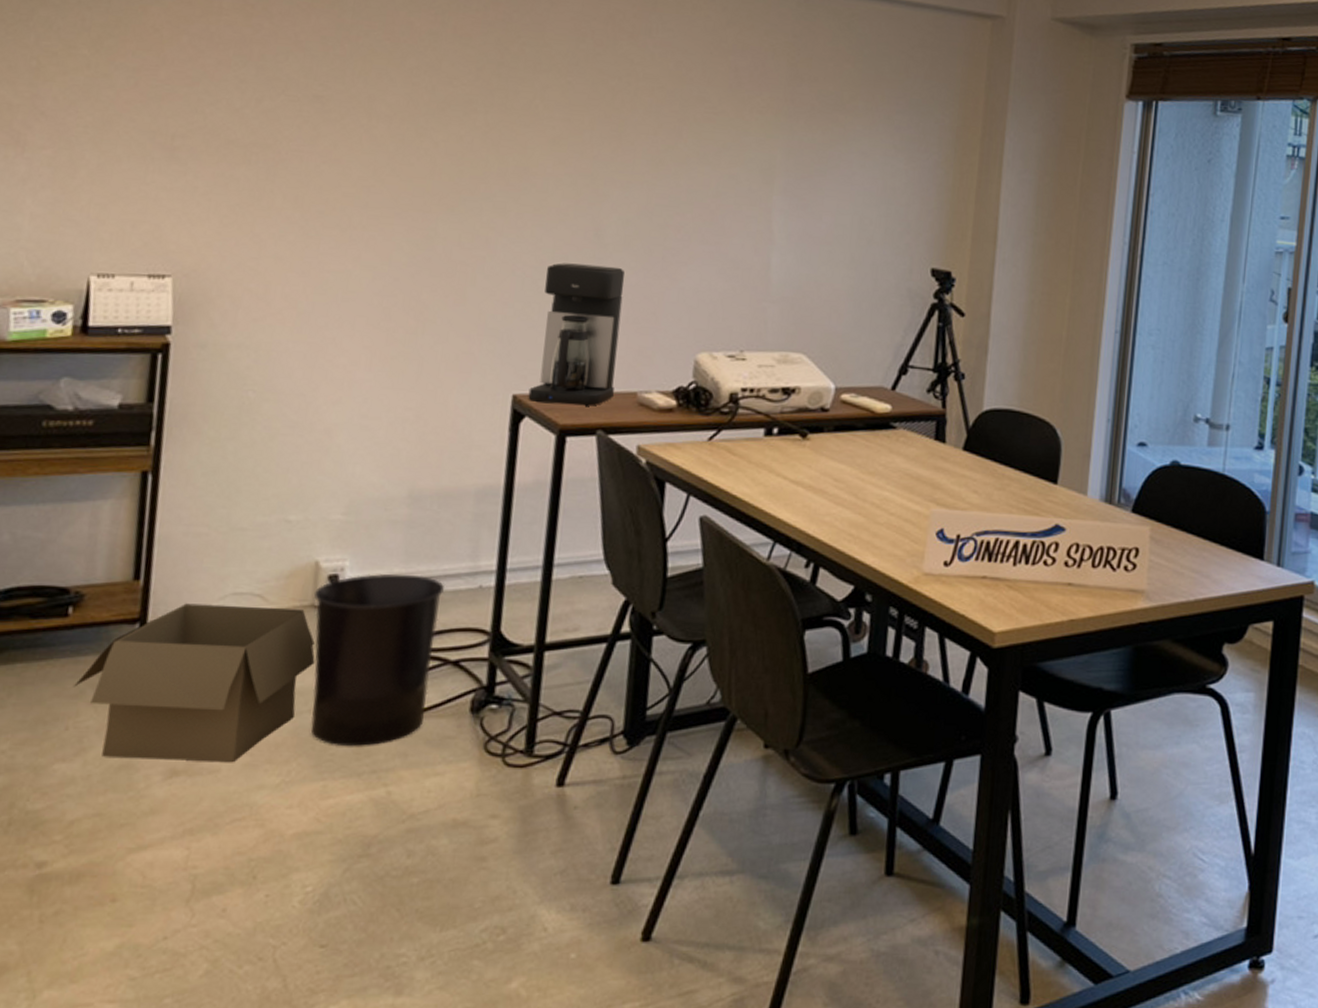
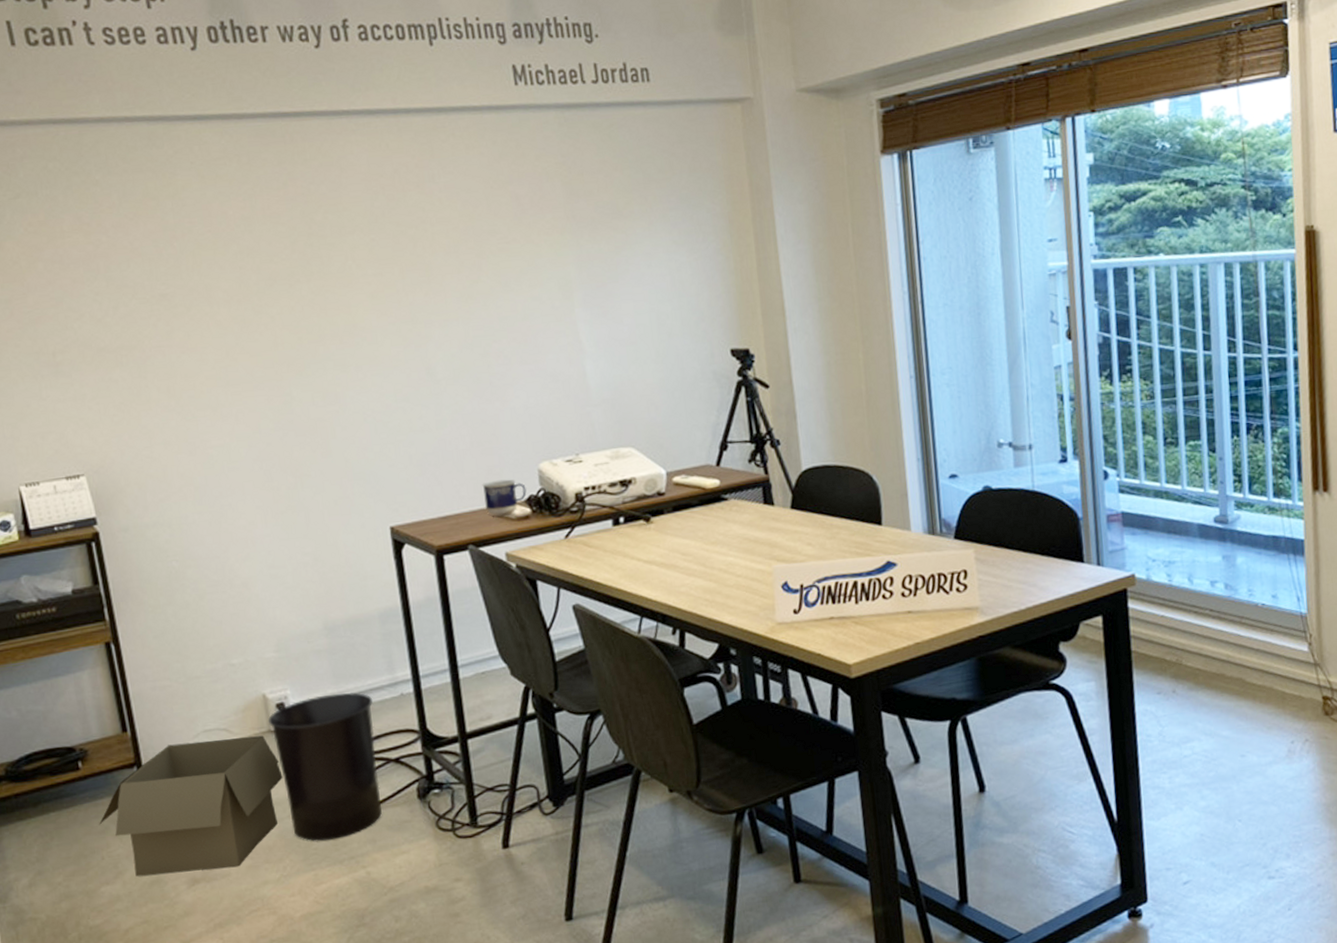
coffee maker: present [528,263,625,406] -> none [392,399,475,530]
cup: none [626,363,677,406] -> present [482,479,527,518]

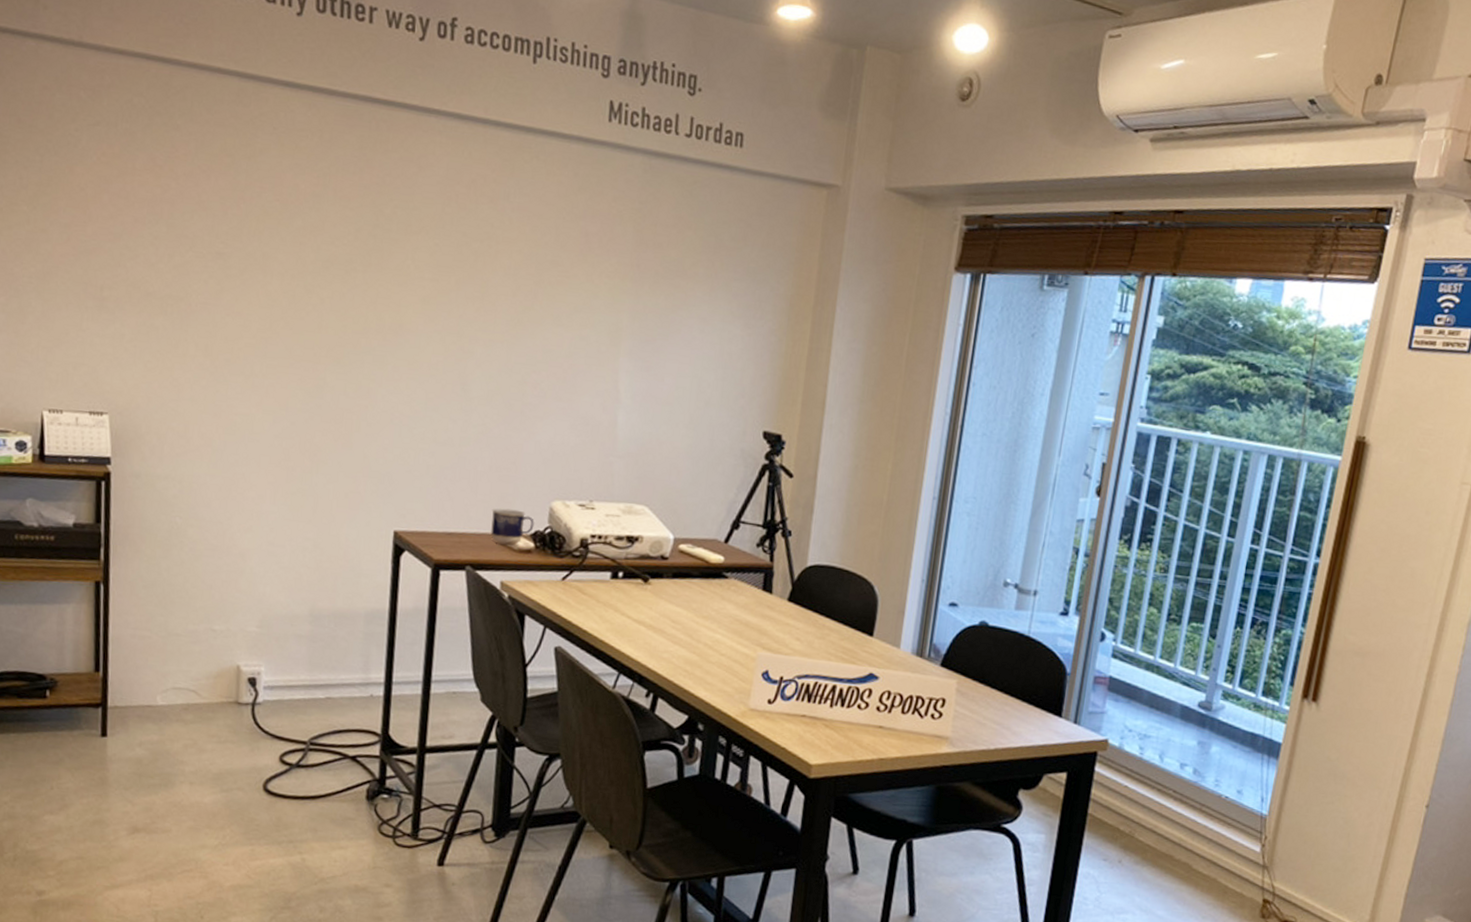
box: present [99,735,283,876] -> none [55,693,241,825]
waste bin: present [267,692,382,841] -> none [237,679,343,820]

